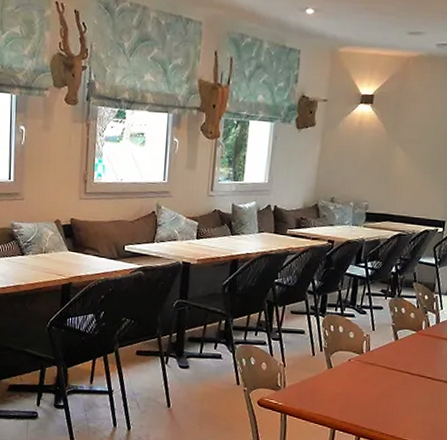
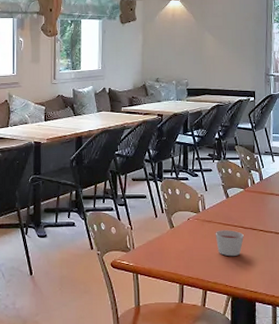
candle: none [377,374,409,404] -> present [215,230,244,257]

